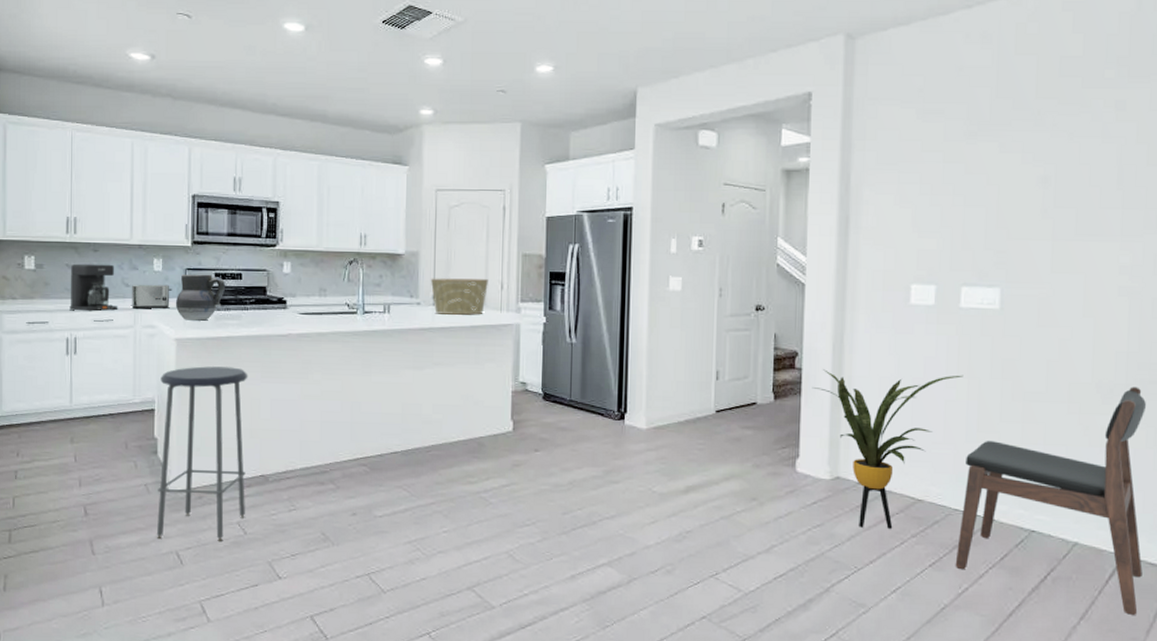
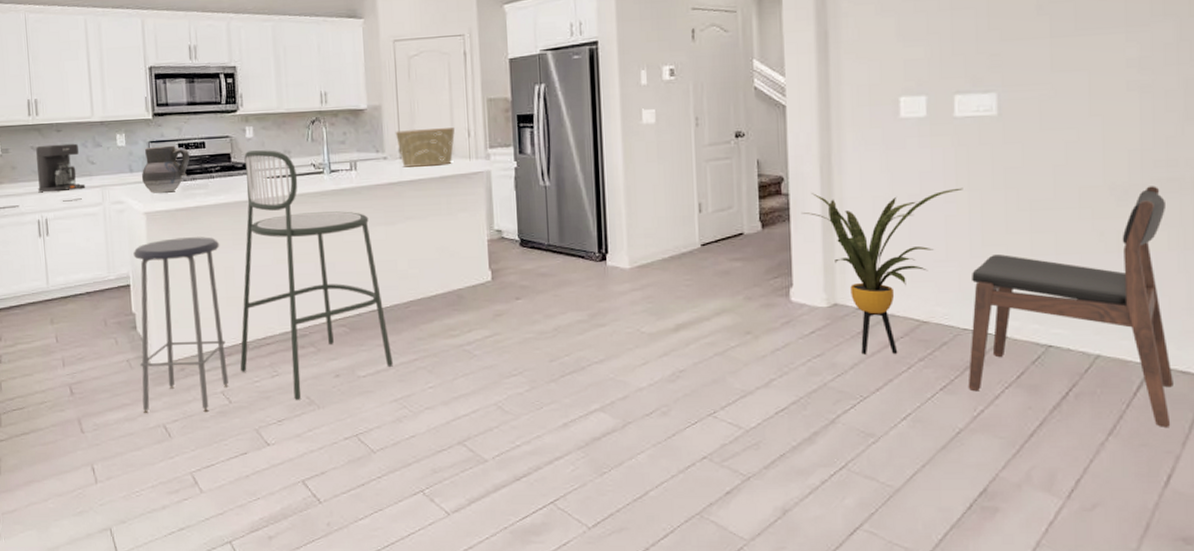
toaster: present [131,284,173,310] -> none [96,159,138,187]
bar stool: none [258,286,410,535] -> present [240,150,393,400]

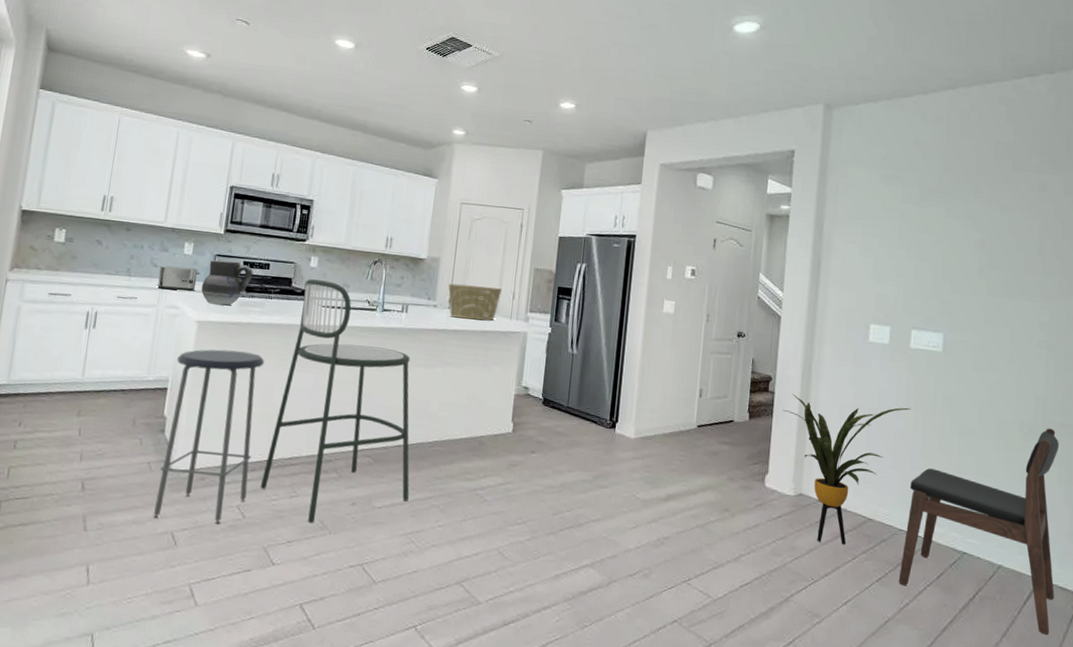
coffee maker: present [36,143,86,193] -> none [94,240,145,289]
toaster: none [96,159,138,187] -> present [156,265,200,292]

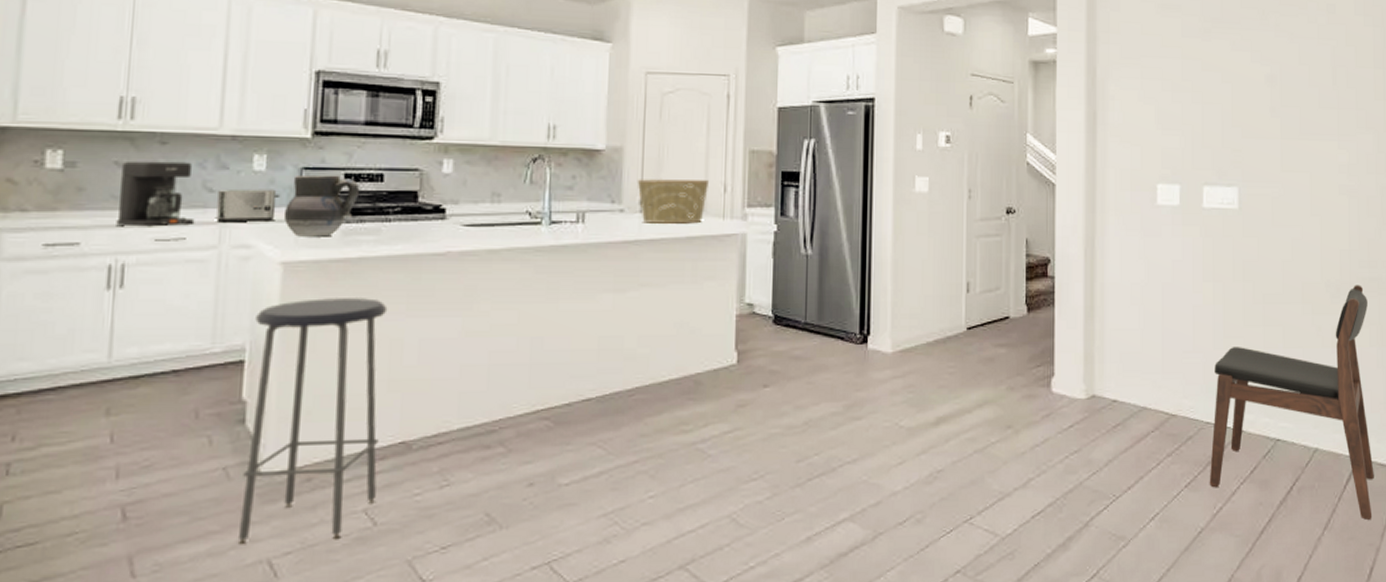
coffee maker: none [94,240,145,289] -> present [116,160,195,227]
bar stool: present [260,279,410,523] -> none [395,190,606,518]
house plant: present [782,394,911,545] -> none [1065,277,1209,450]

